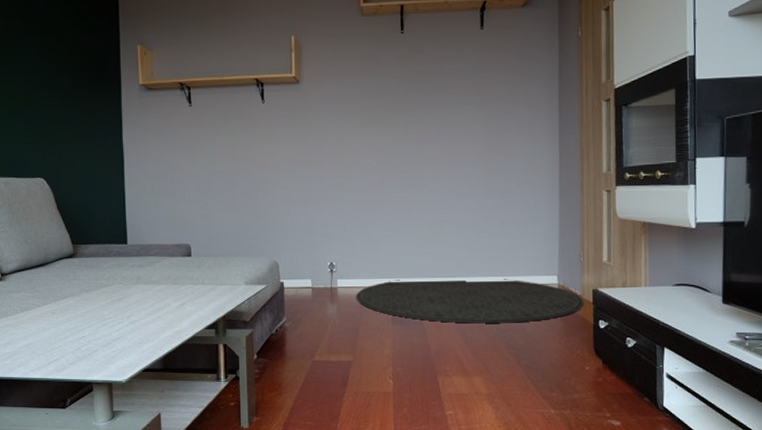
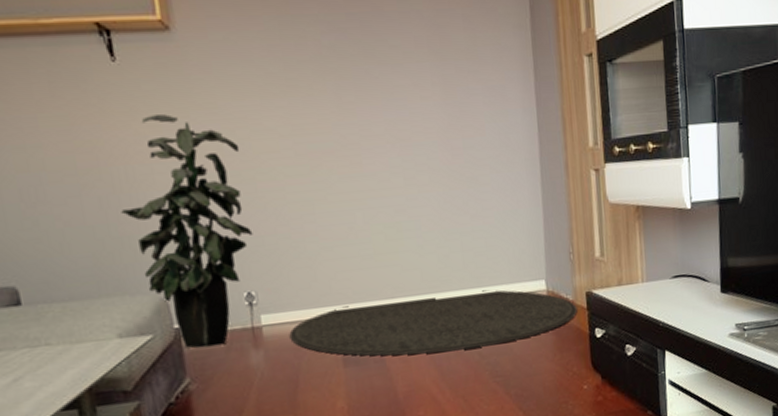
indoor plant: none [256,138,338,298] -> present [121,114,253,349]

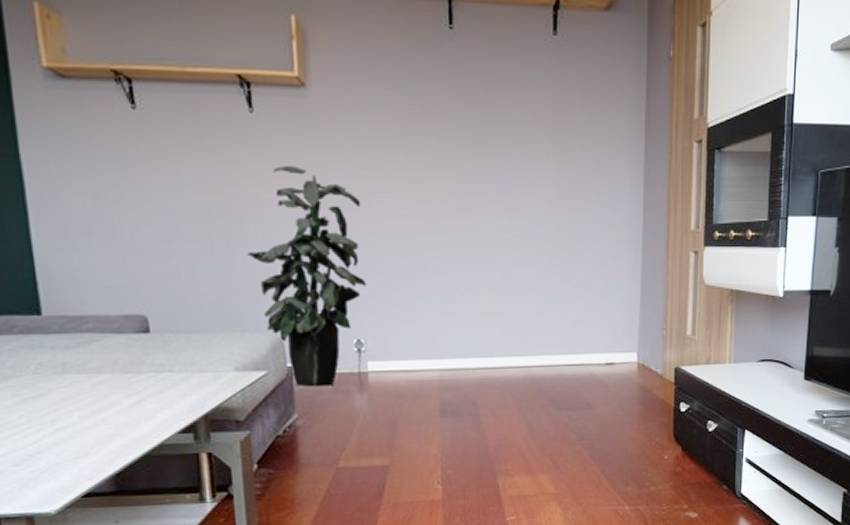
rug: present [289,289,578,356] -> none [392,357,665,412]

